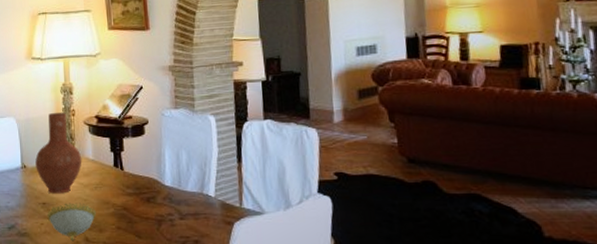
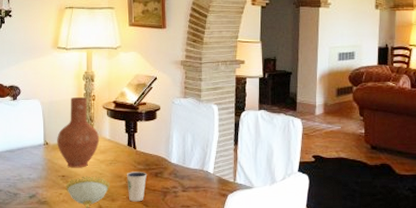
dixie cup: none [113,197,138,232] -> present [126,172,148,202]

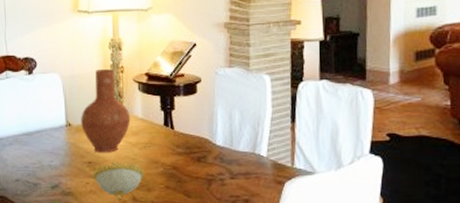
dixie cup: present [126,172,148,202] -> none [163,156,189,192]

